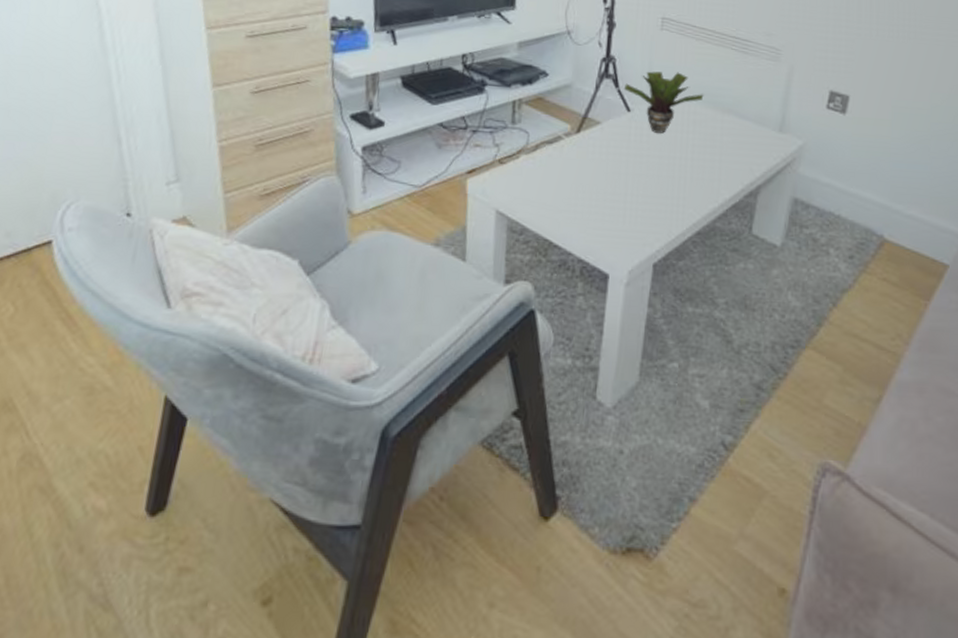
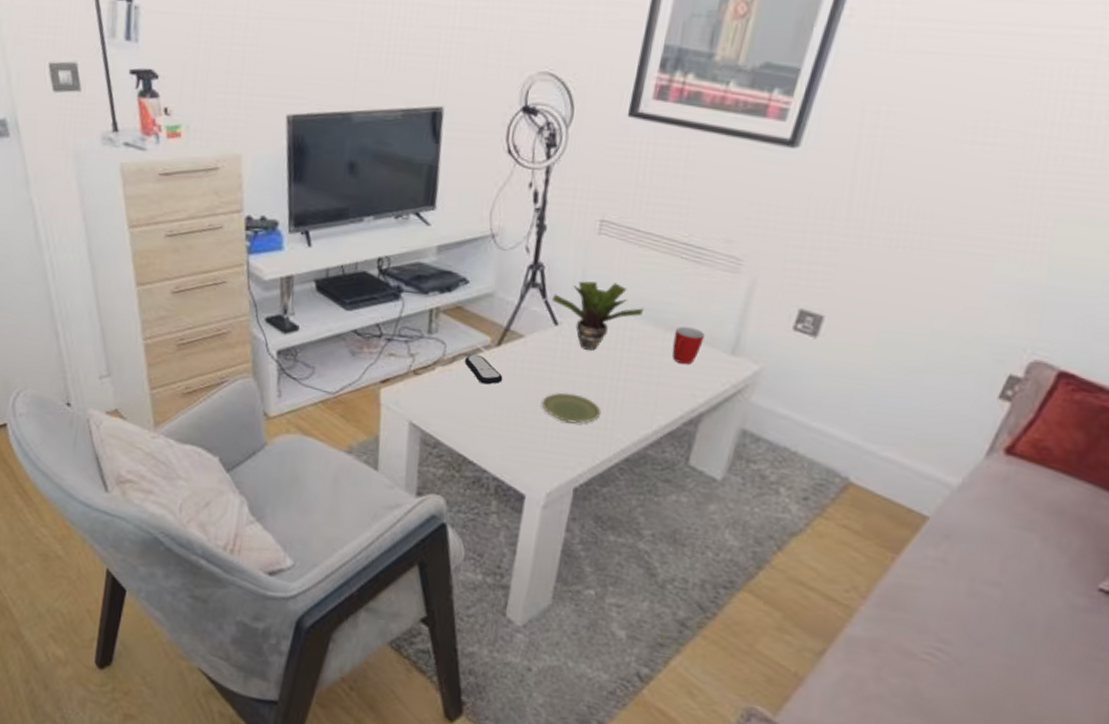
remote control: none [547,141,583,170] -> present [464,354,503,385]
plate: none [619,173,672,202] -> present [541,392,601,424]
mug: none [730,108,756,143] -> present [672,326,705,365]

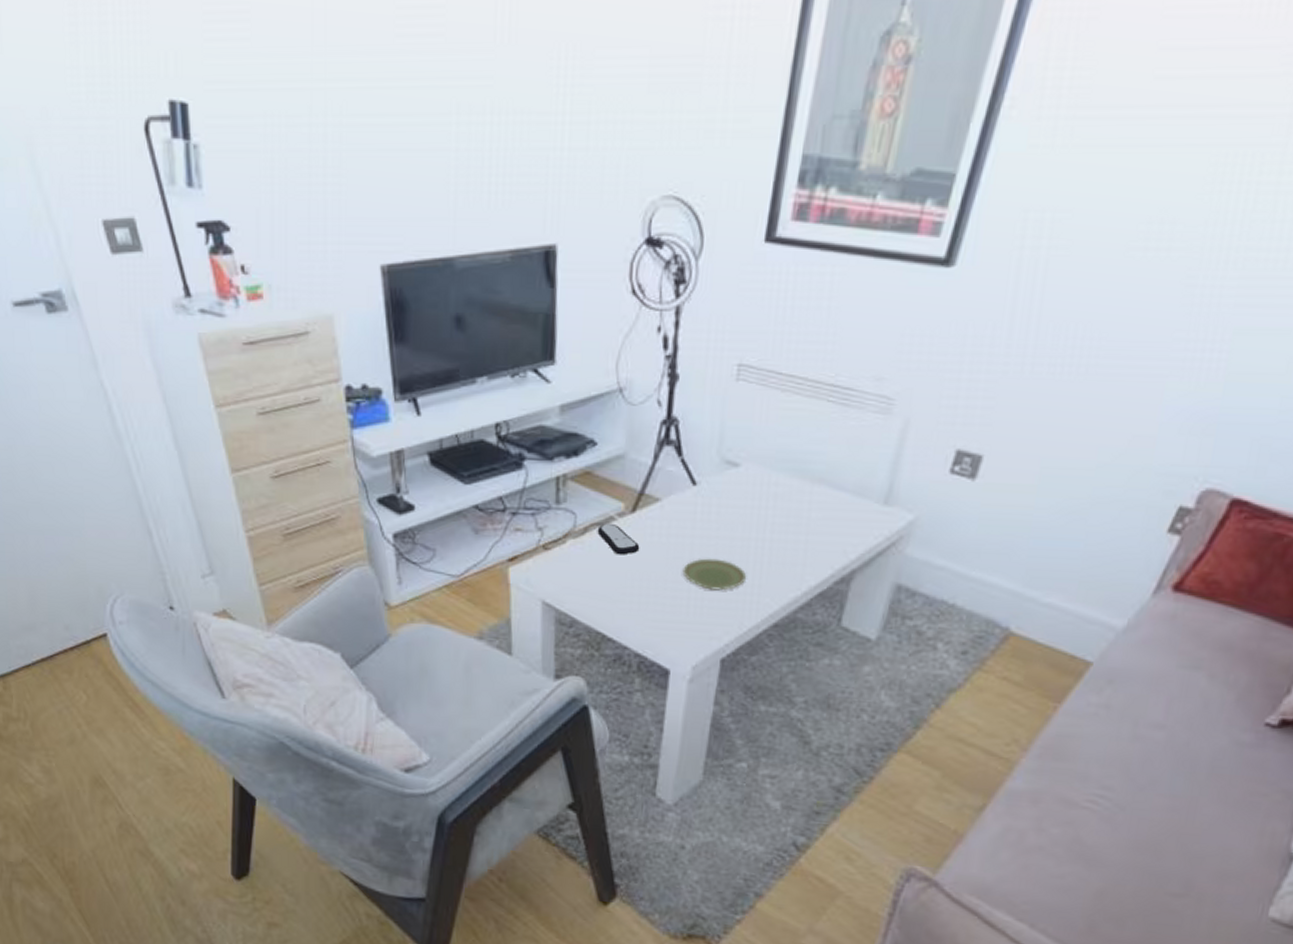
potted plant: present [551,281,644,351] -> none [688,434,789,510]
mug: present [672,326,705,365] -> none [820,476,855,519]

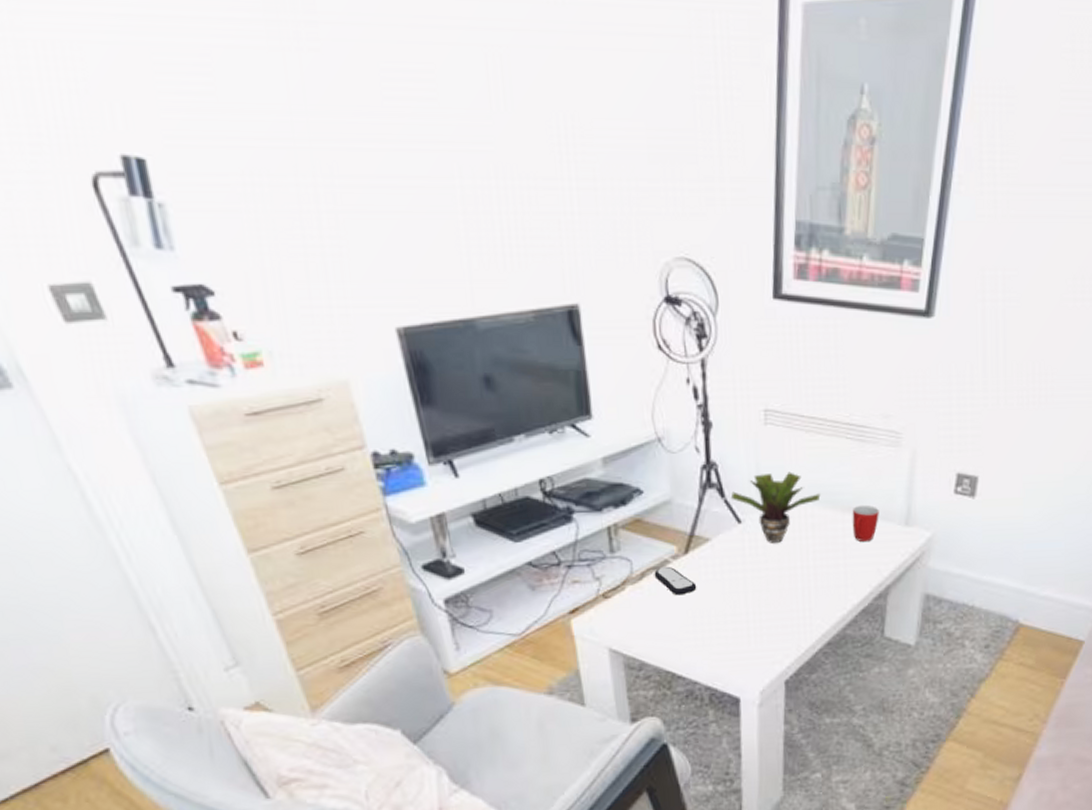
plate: present [682,558,746,591] -> none [739,589,797,619]
potted plant: none [688,434,789,510] -> present [730,471,821,543]
mug: none [820,476,855,519] -> present [852,504,879,543]

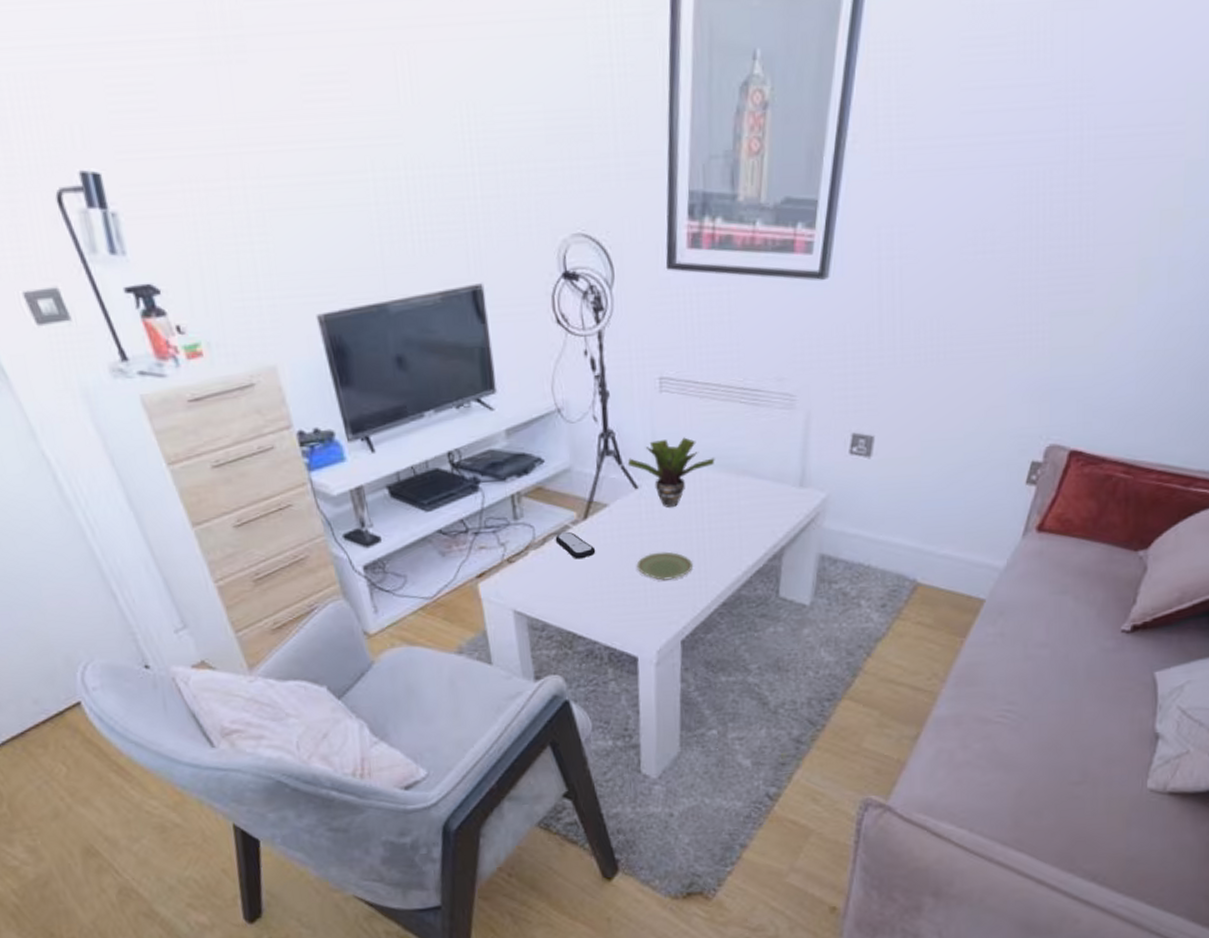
plate: none [739,589,797,619] -> present [636,551,692,581]
mug: present [852,504,879,543] -> none [746,467,774,505]

